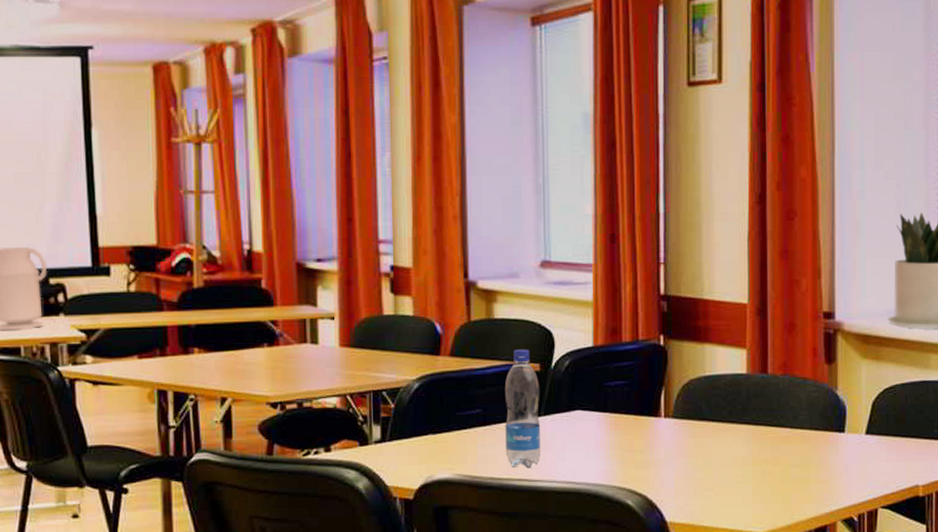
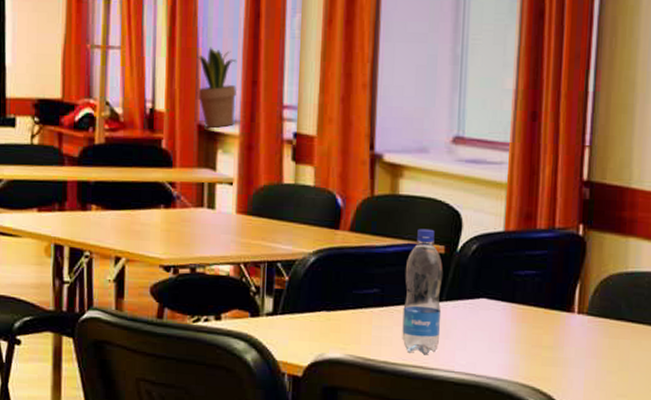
potted plant: none [291,187,333,266] -> present [196,47,237,129]

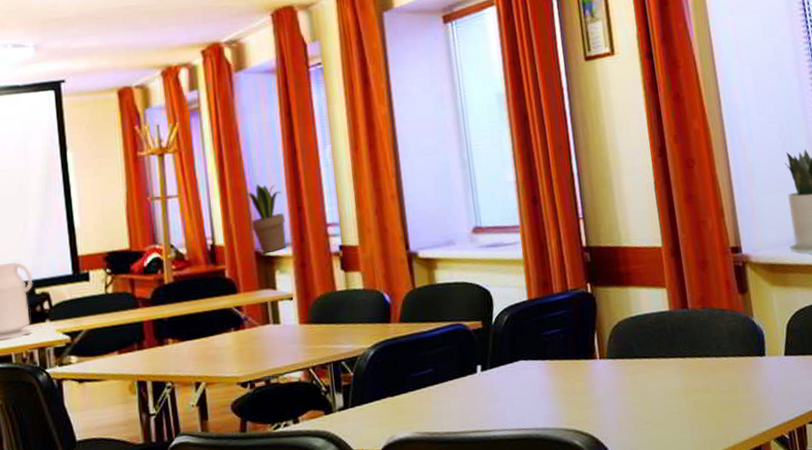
bottle: present [402,229,444,355] -> none [451,309,491,421]

